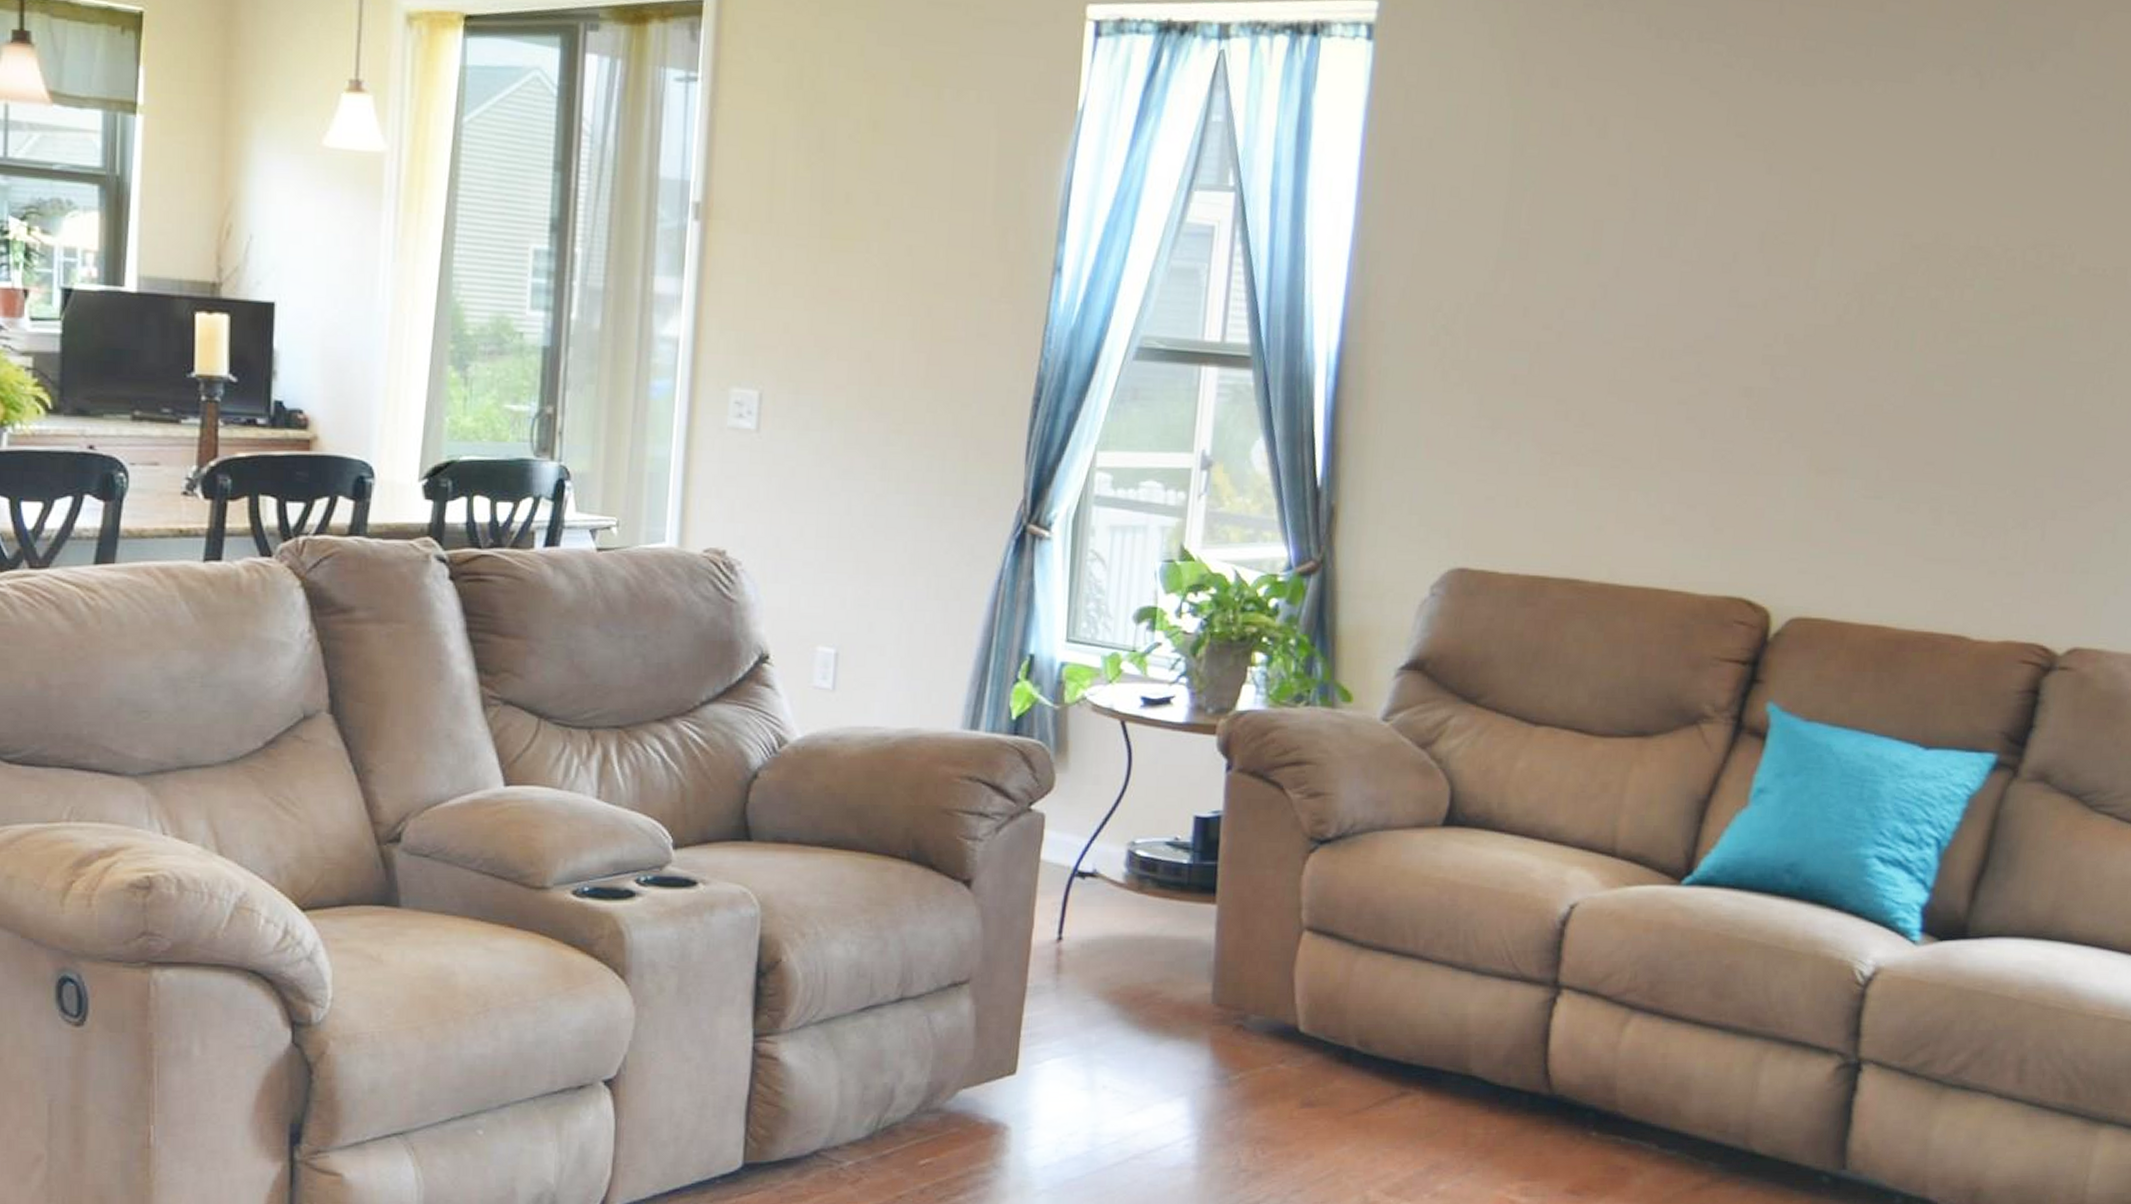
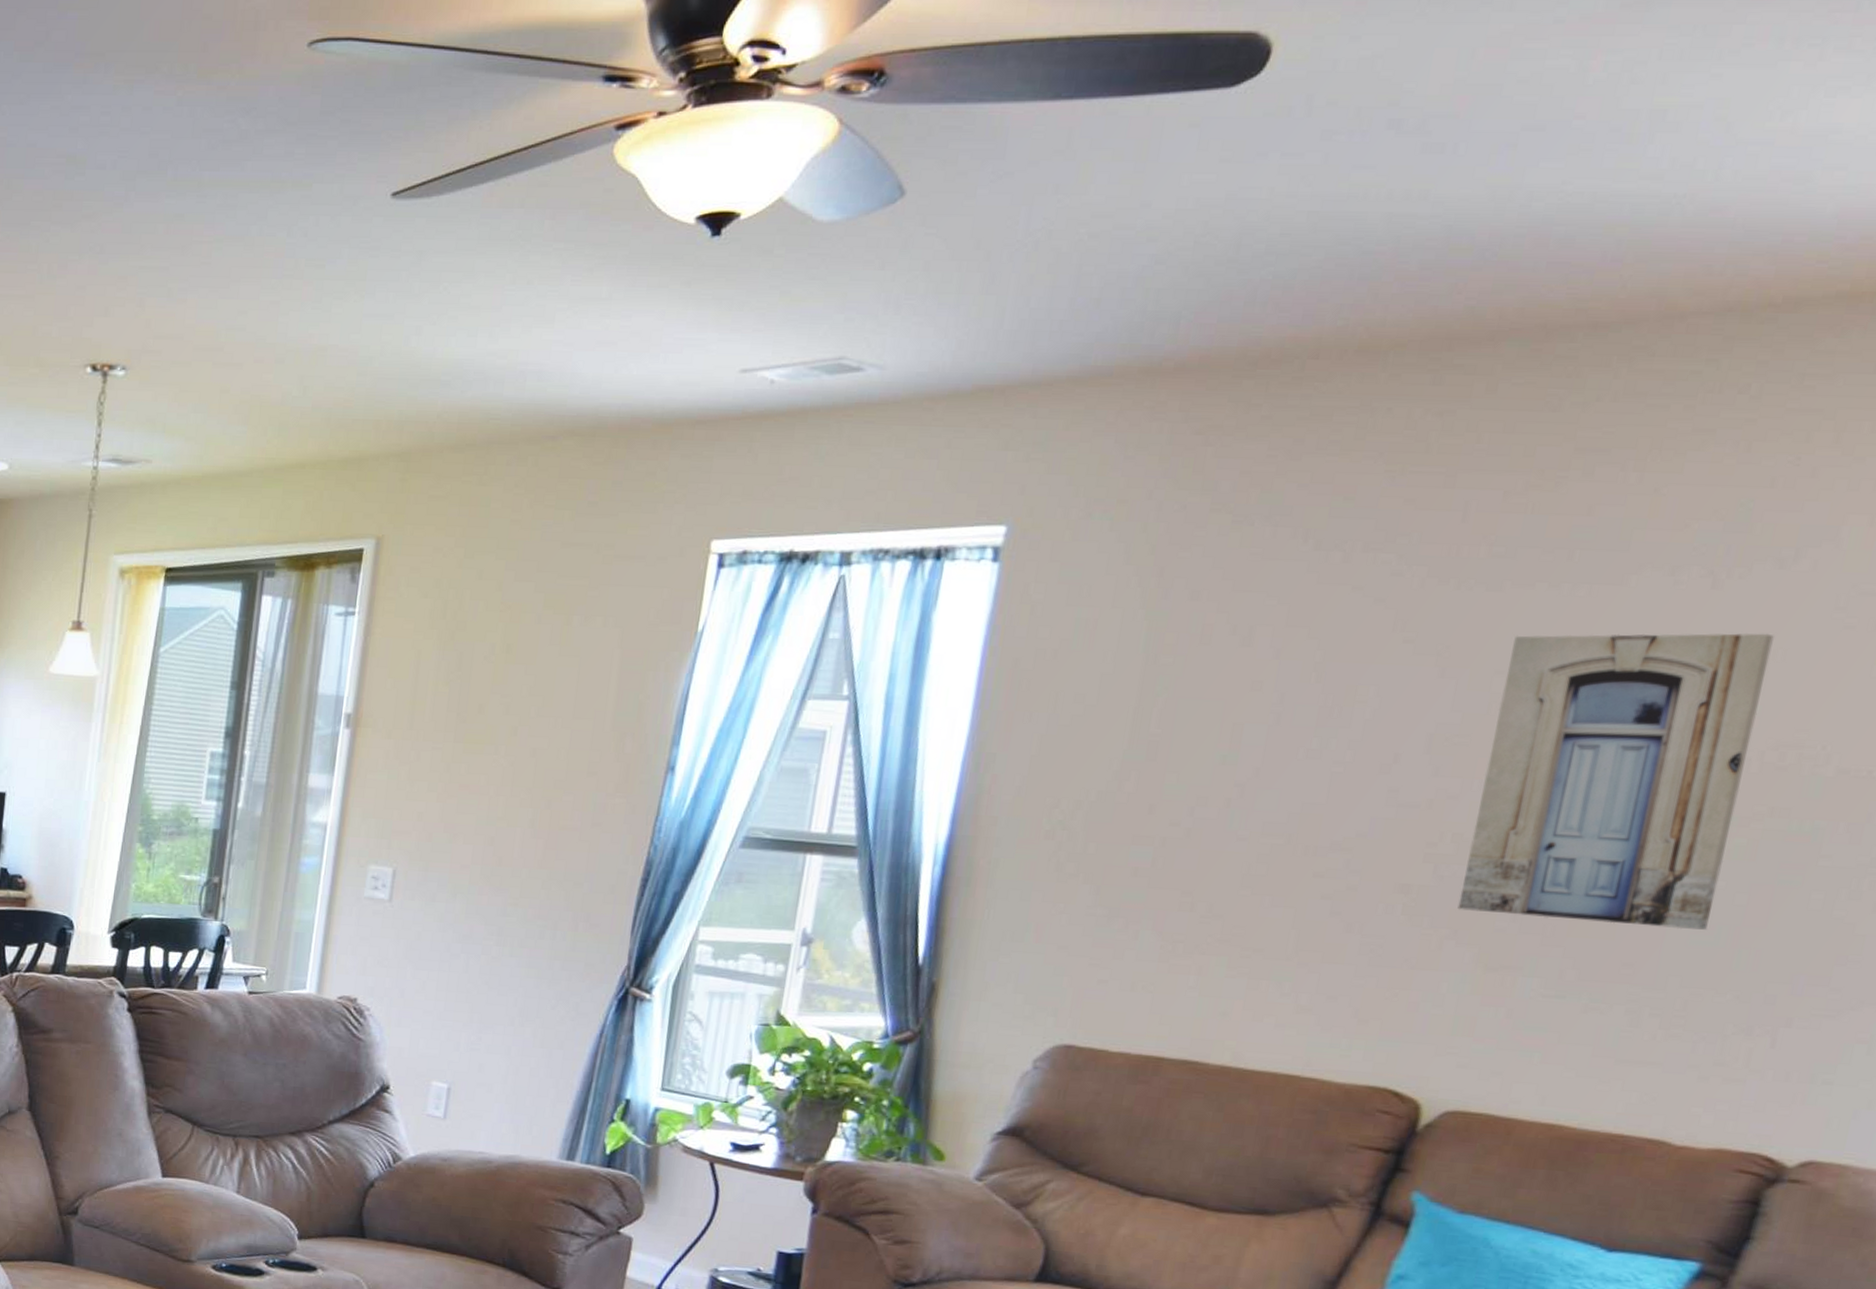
wall art: none [1792,131,2029,427] -> present [1457,633,1774,930]

